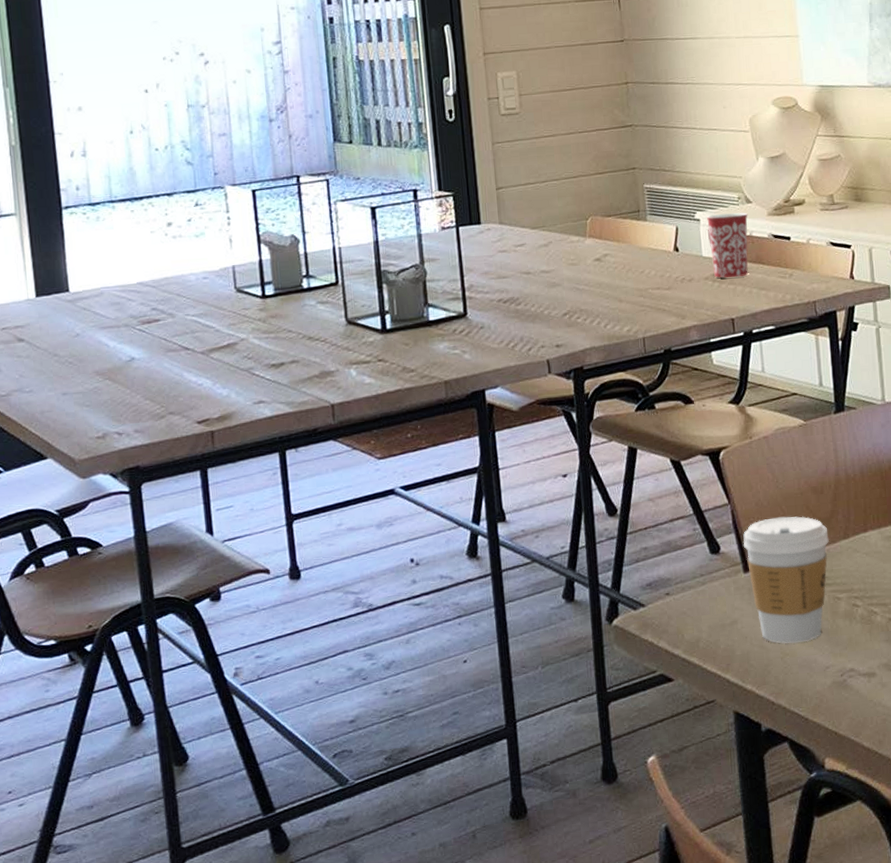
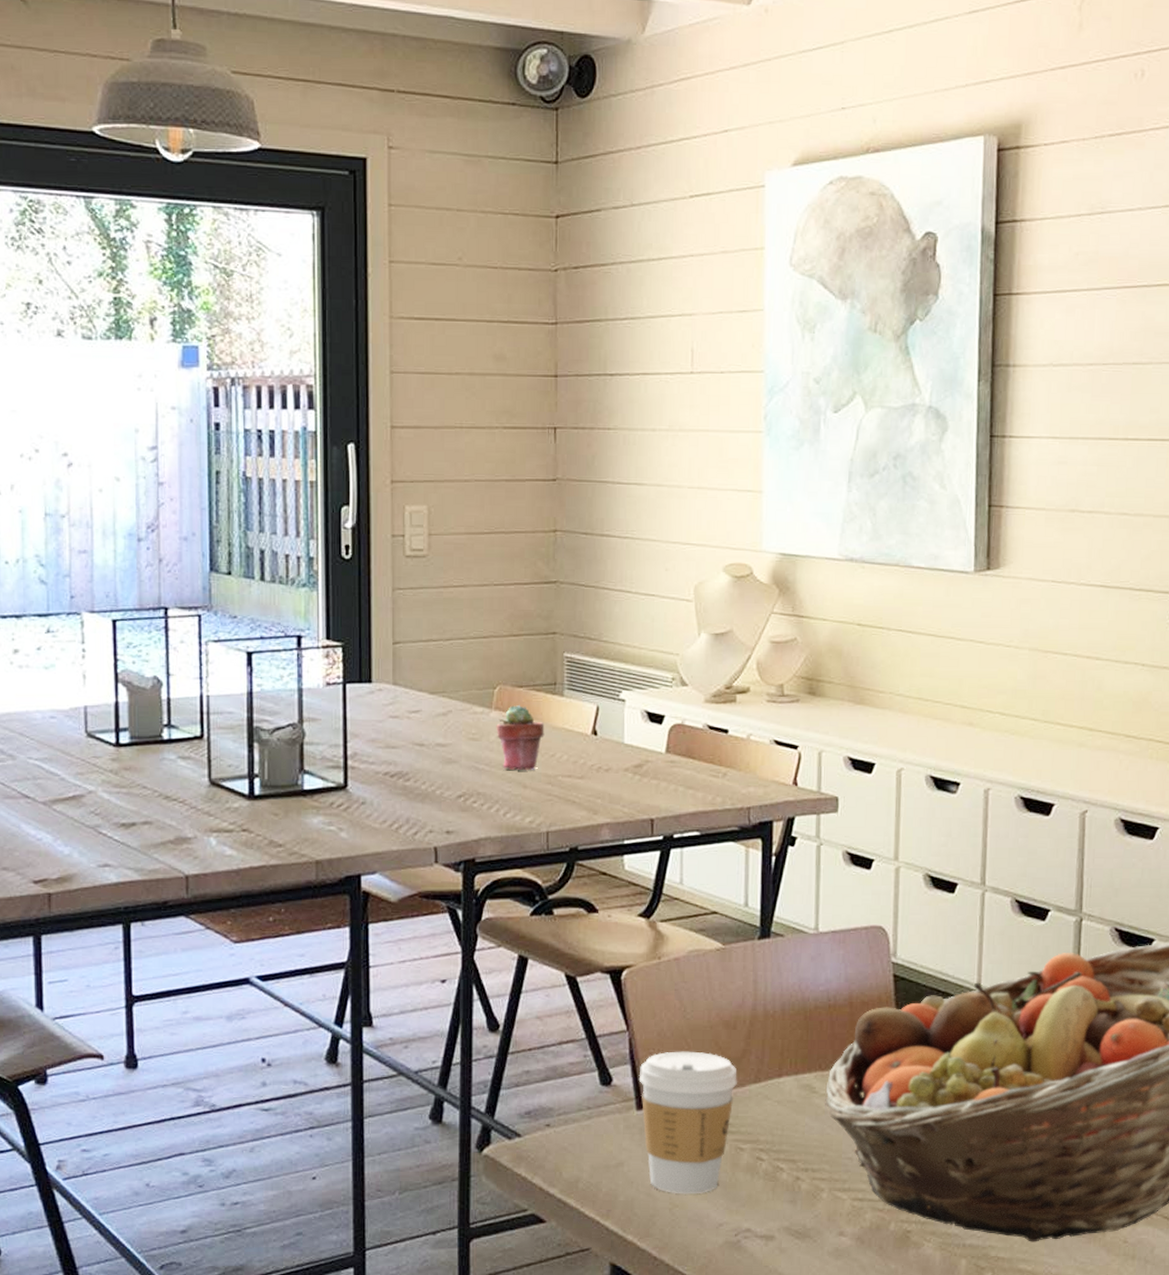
potted succulent: none [591,231,634,288] -> present [496,704,545,770]
mug: present [707,212,748,278] -> none [633,696,682,772]

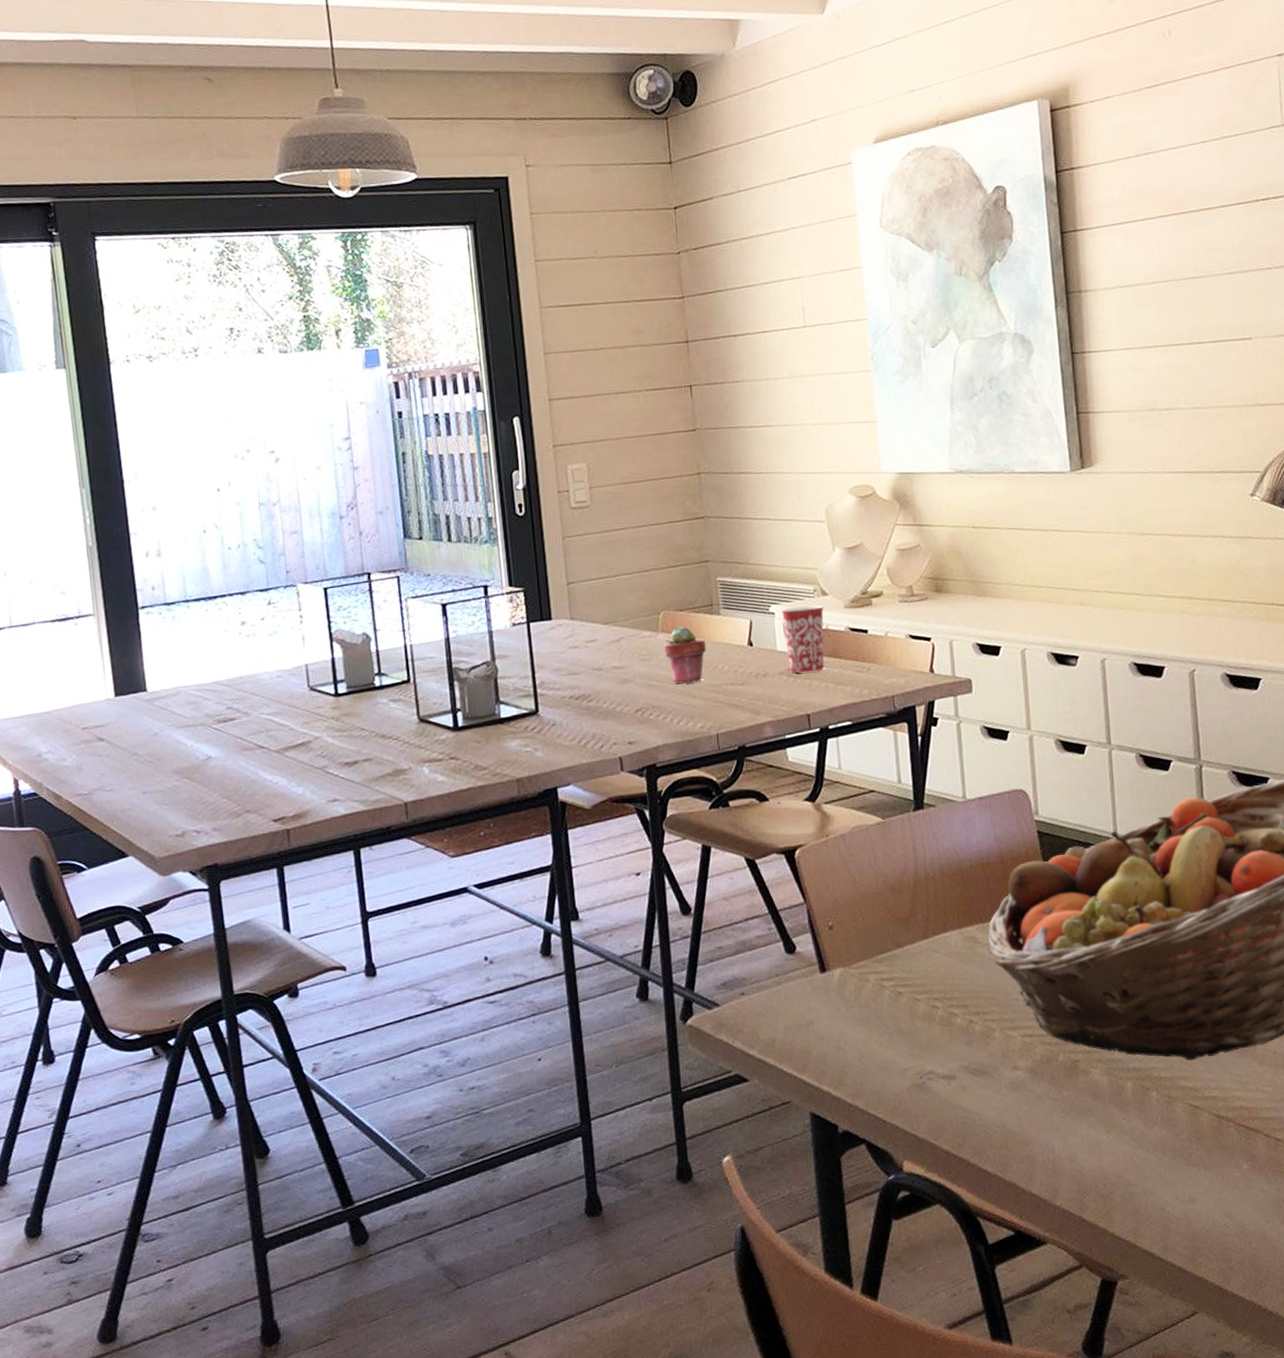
mug: none [633,696,682,772] -> present [782,605,824,673]
coffee cup: present [639,1051,737,1195] -> none [819,916,908,1045]

